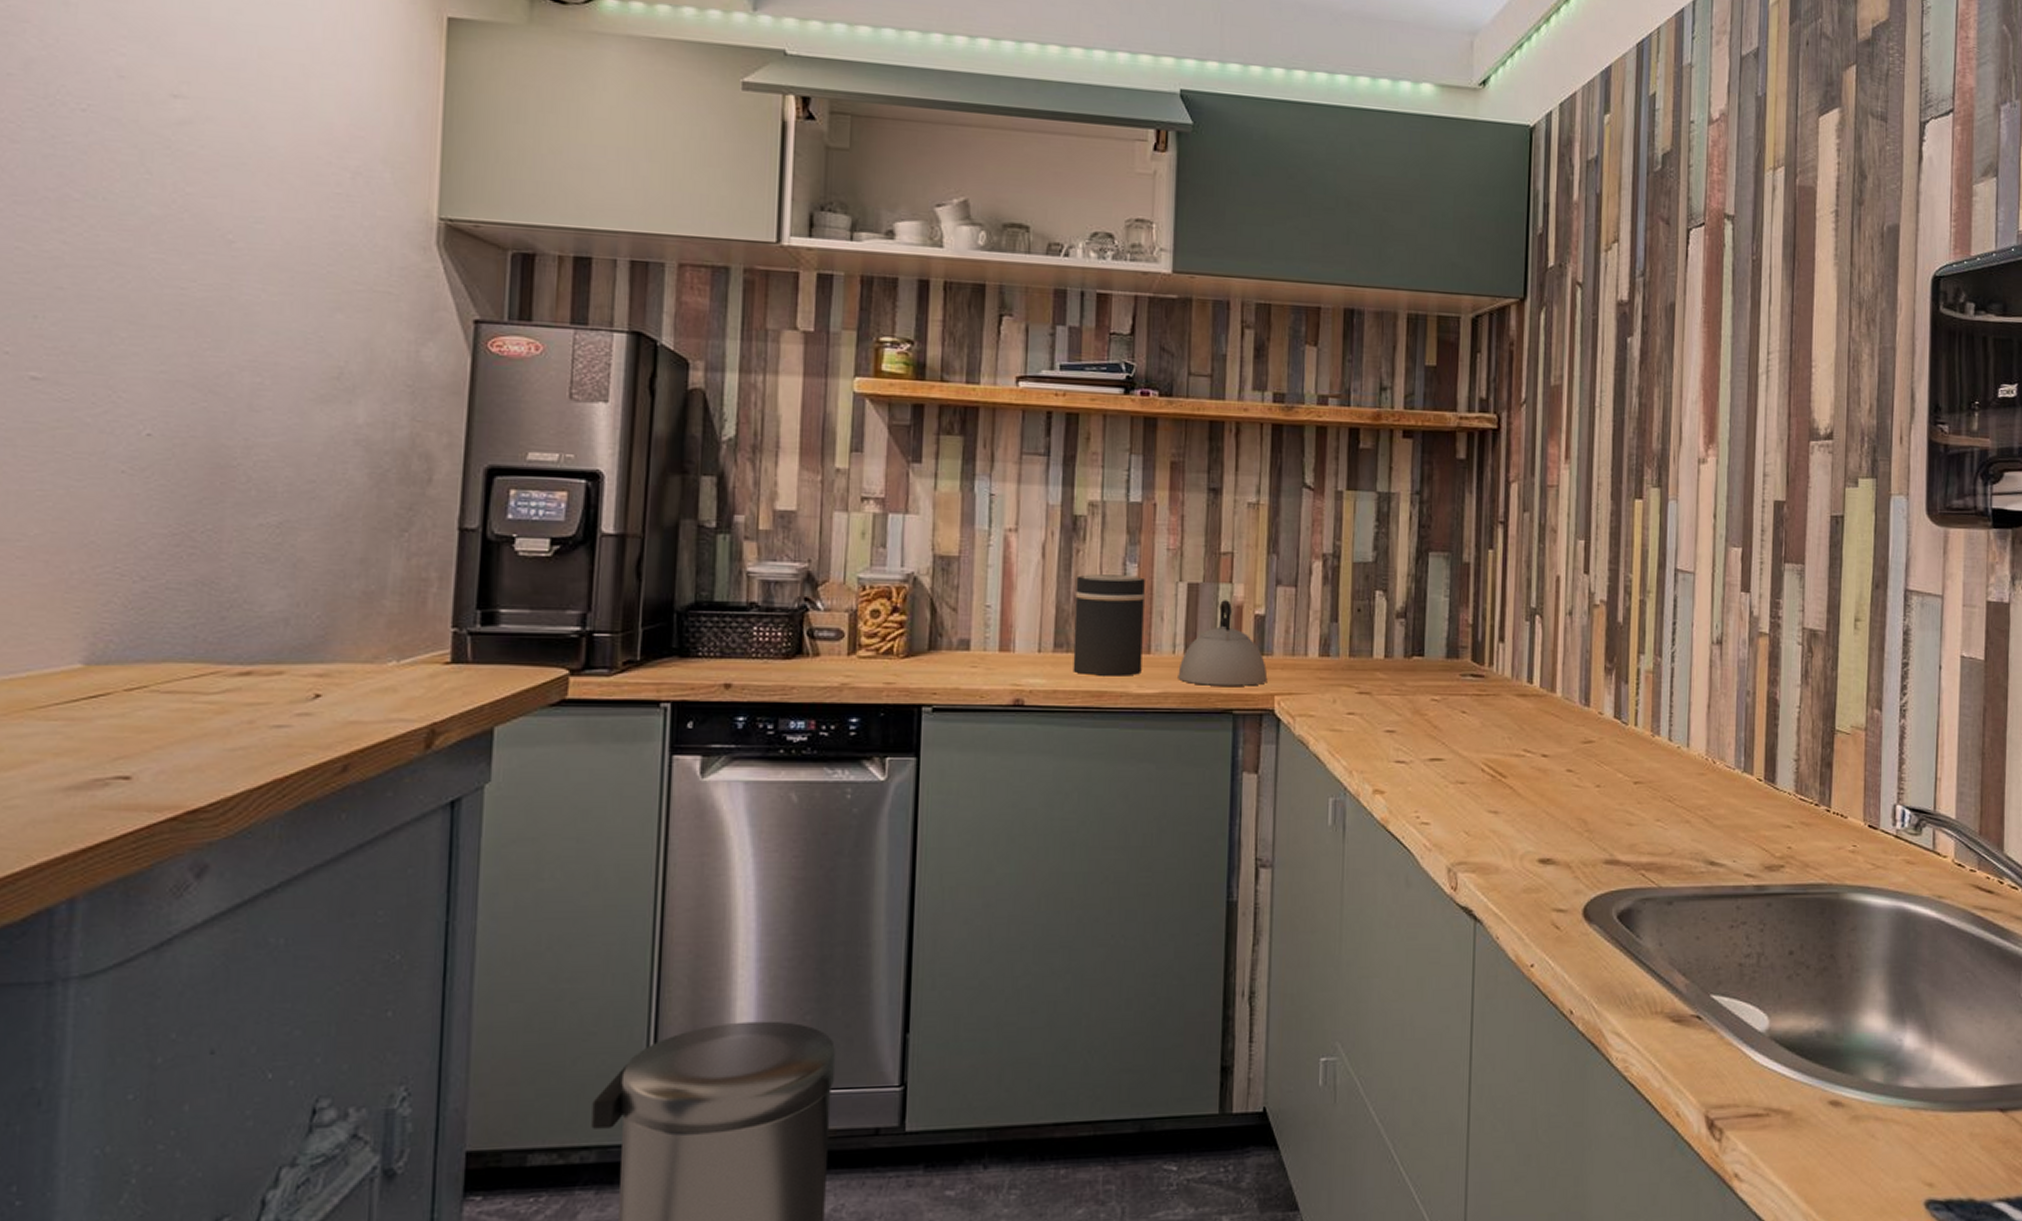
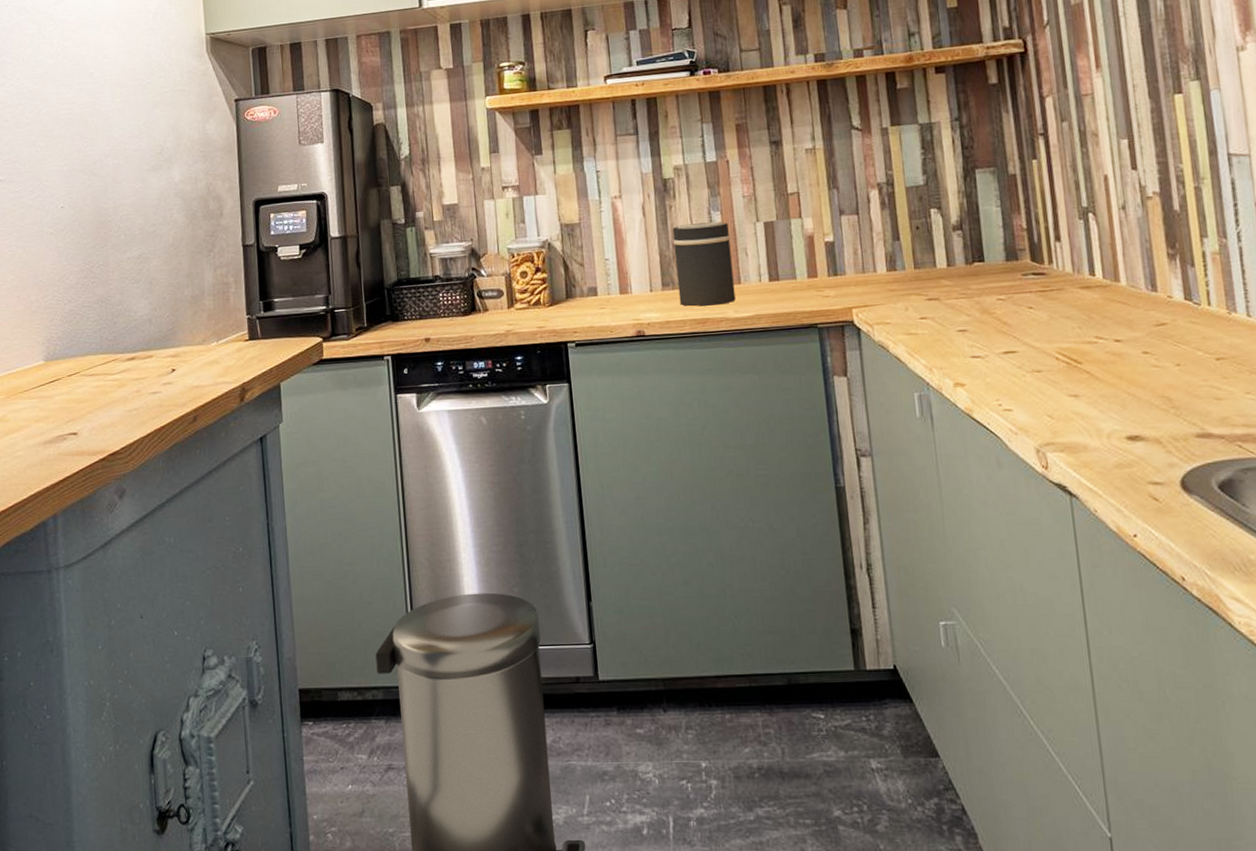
kettle: present [1178,600,1268,686] -> none [766,232,844,306]

